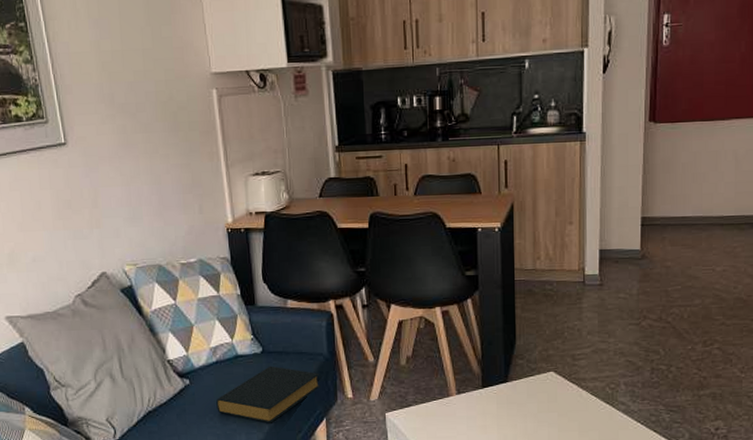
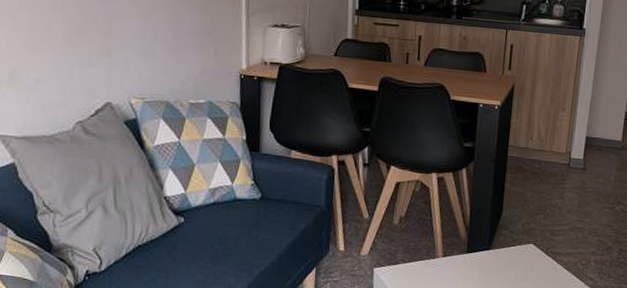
hardback book: present [216,366,321,423] -> none [209,212,315,268]

